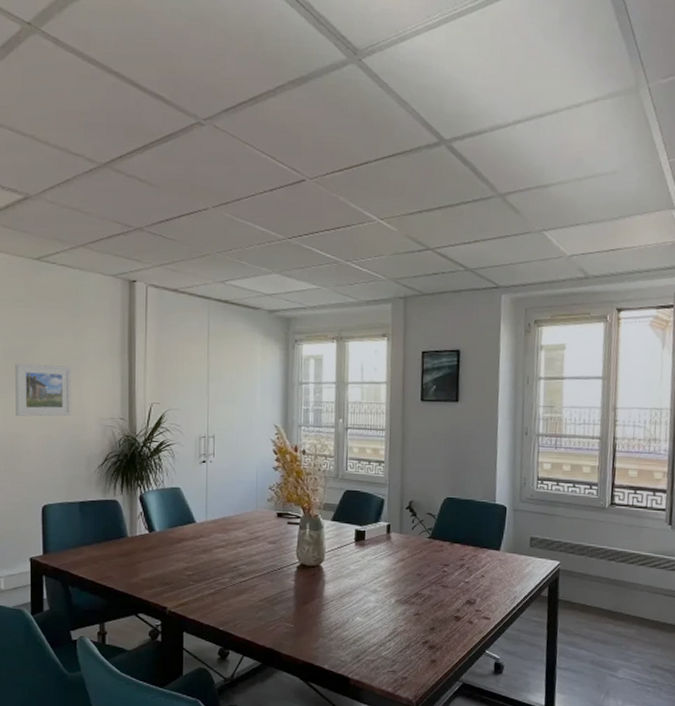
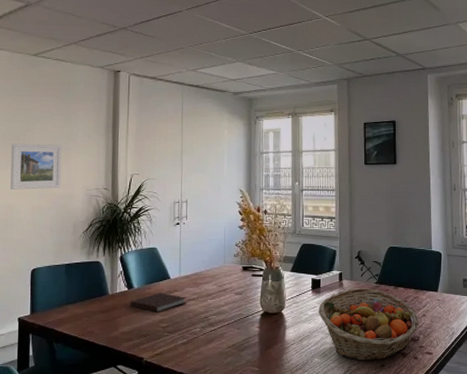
notebook: none [151,538,214,559] -> present [130,293,187,313]
fruit basket: none [362,542,476,623] -> present [319,288,419,361]

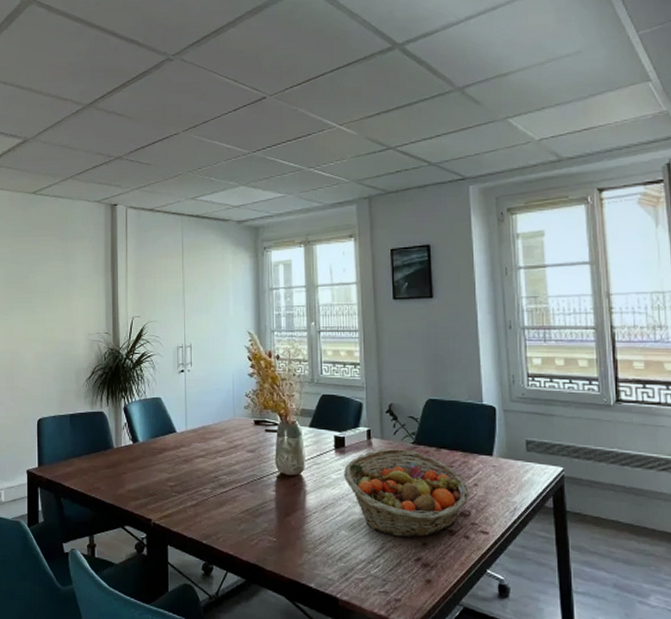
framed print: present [10,143,62,190] -> none [15,286,63,335]
notebook: present [130,293,187,313] -> none [135,448,194,470]

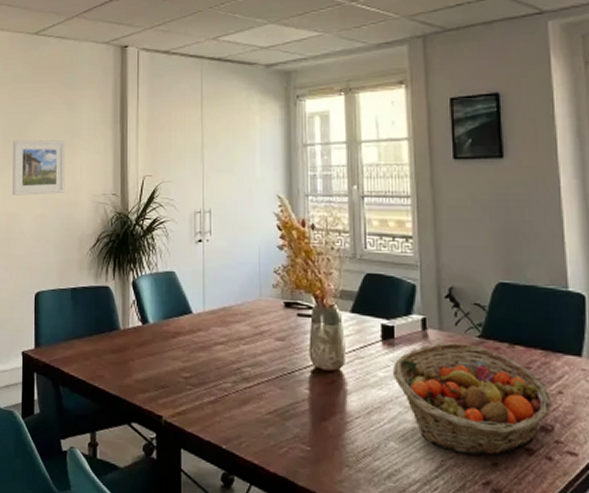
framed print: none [15,286,63,335] -> present [12,139,66,195]

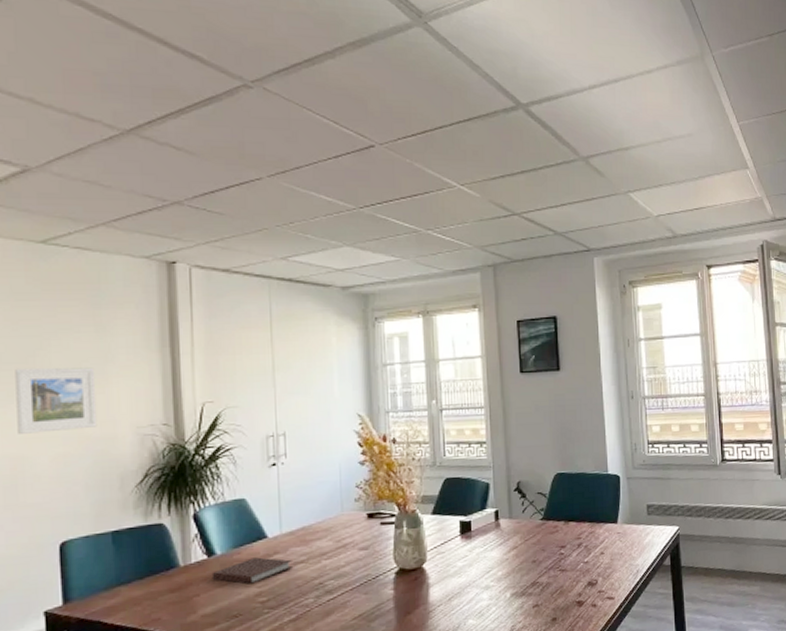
notebook: none [145,331,213,358] -> present [211,557,292,584]
fruit basket: present [393,342,552,456] -> none [471,526,596,617]

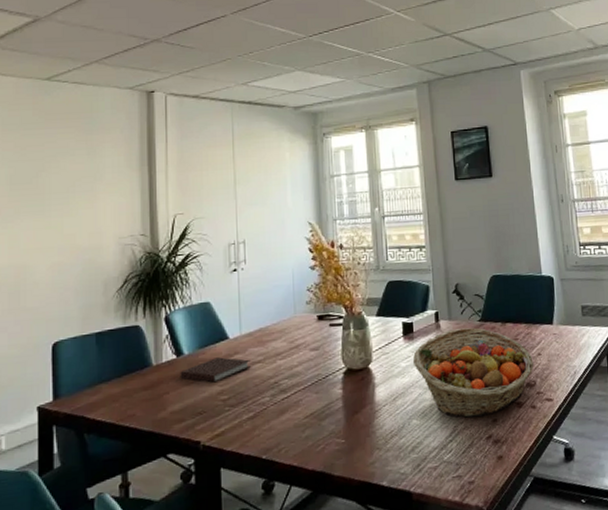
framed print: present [15,367,98,434] -> none [22,185,87,246]
fruit basket: none [471,526,596,617] -> present [413,327,534,418]

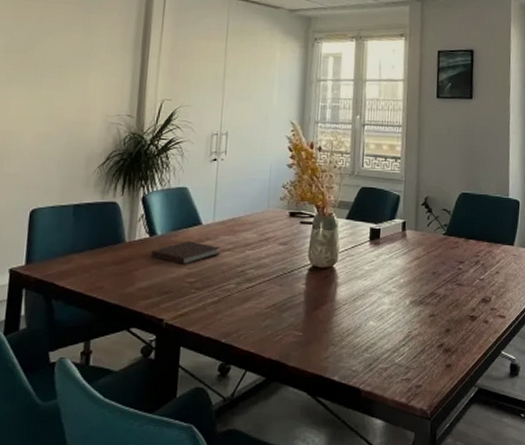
fruit basket: present [413,327,534,418] -> none [376,240,491,325]

